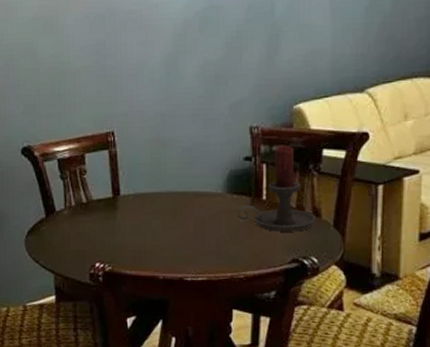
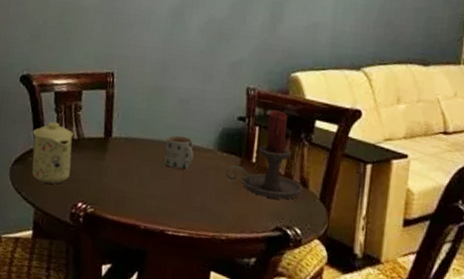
mug: none [41,189,84,249] -> present [32,121,74,184]
mug: none [175,184,205,217] -> present [164,135,194,170]

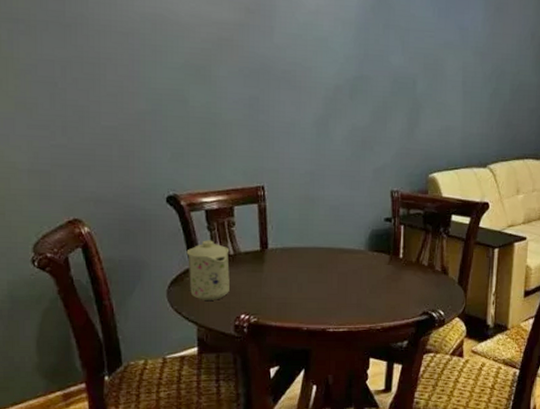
mug: present [164,135,194,170] -> none [320,240,348,271]
candle holder: present [224,109,303,200] -> none [376,209,444,287]

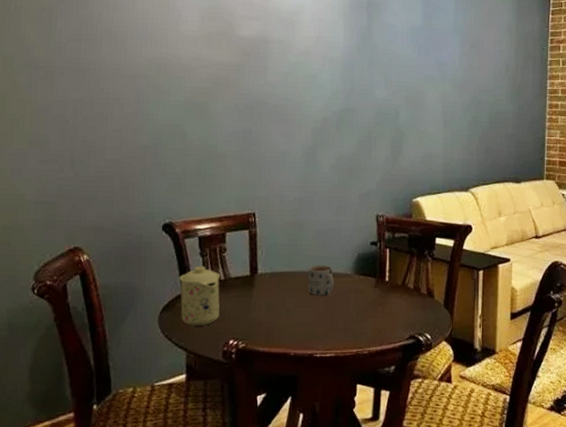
mug: none [320,240,348,271] -> present [308,265,335,295]

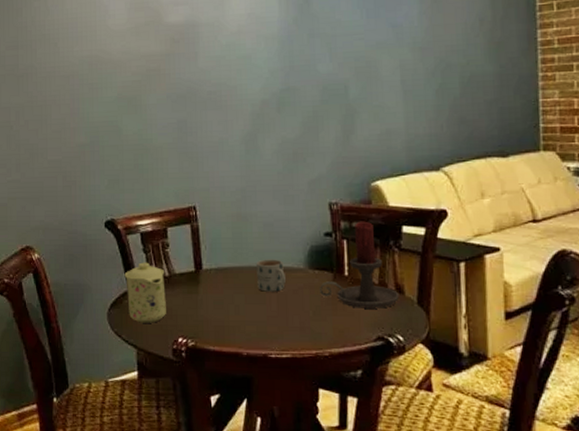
candle holder: none [362,232,430,311] -> present [319,221,400,309]

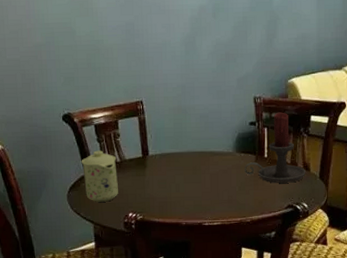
mug: present [257,259,287,292] -> none [194,145,218,172]

